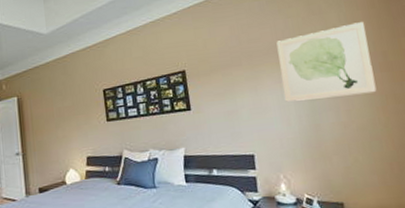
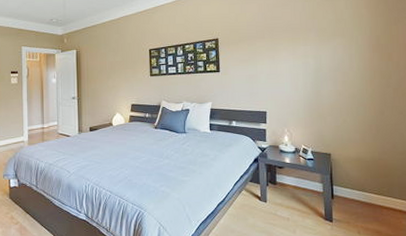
wall art: present [276,22,377,102] -> none [294,10,368,71]

